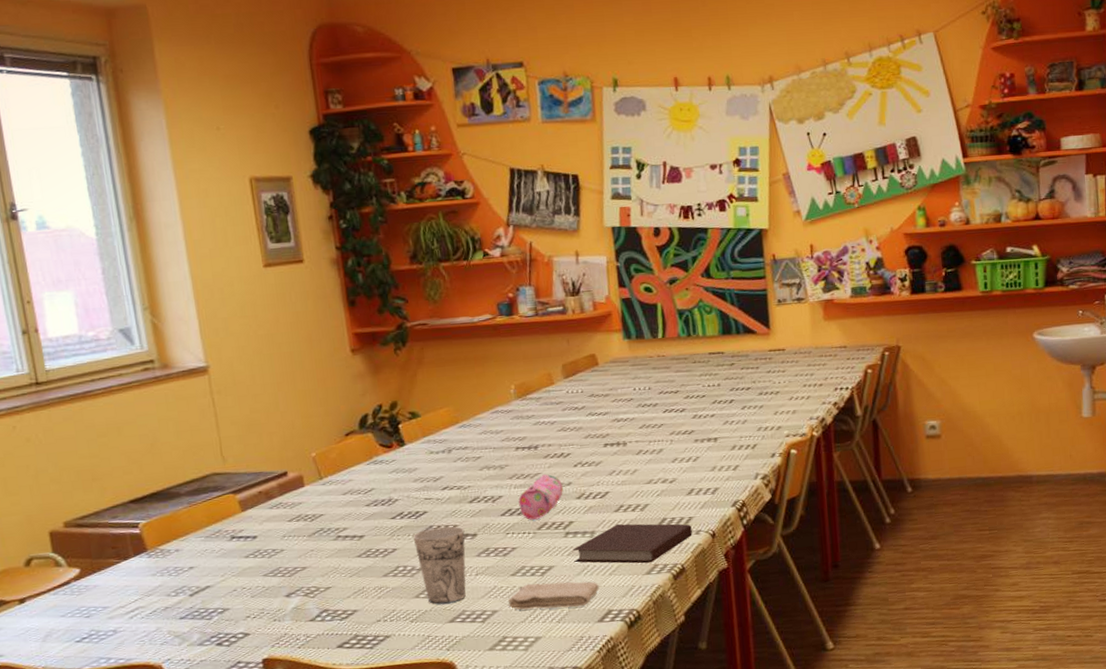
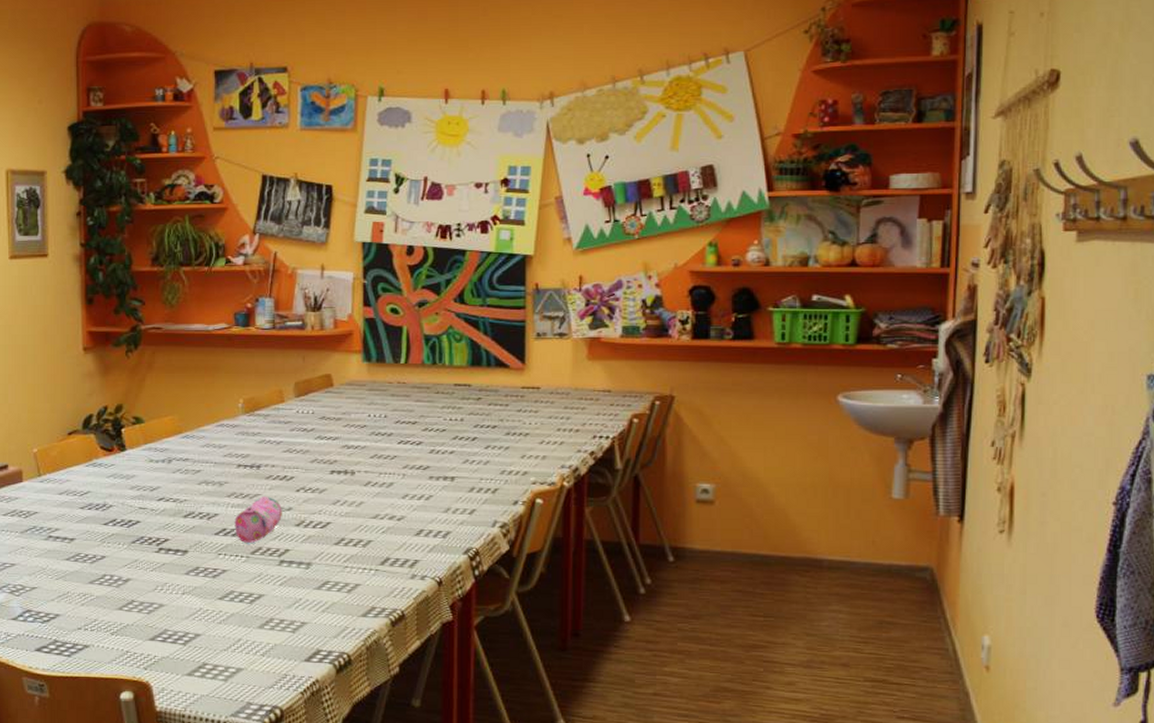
cup: present [413,526,466,604] -> none [123,539,176,620]
washcloth: present [507,581,599,610] -> none [212,610,310,642]
notebook: present [573,523,692,564] -> none [286,558,417,605]

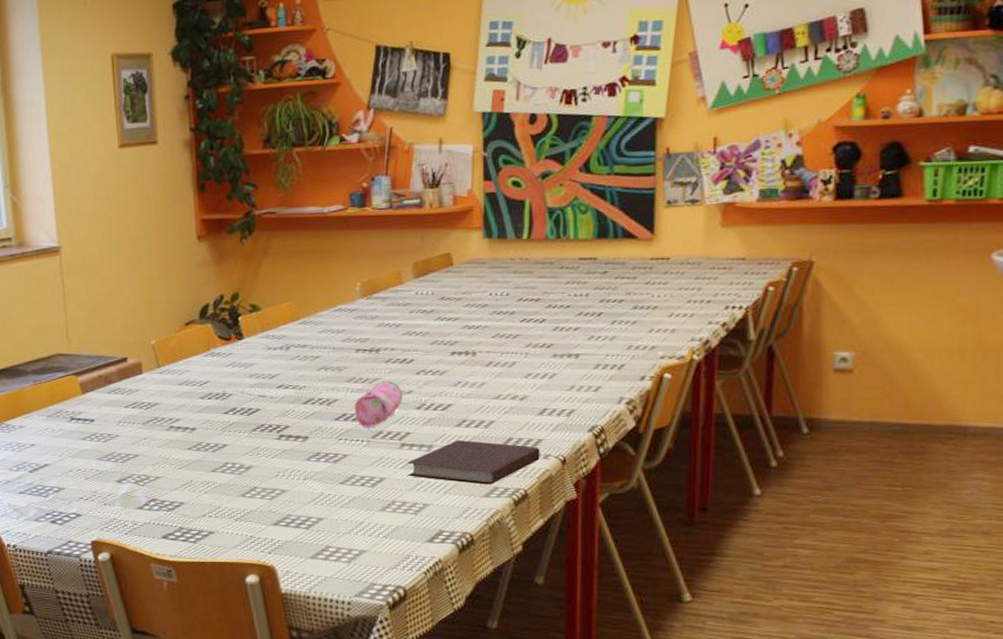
notebook: none [286,558,417,605] -> present [407,439,540,485]

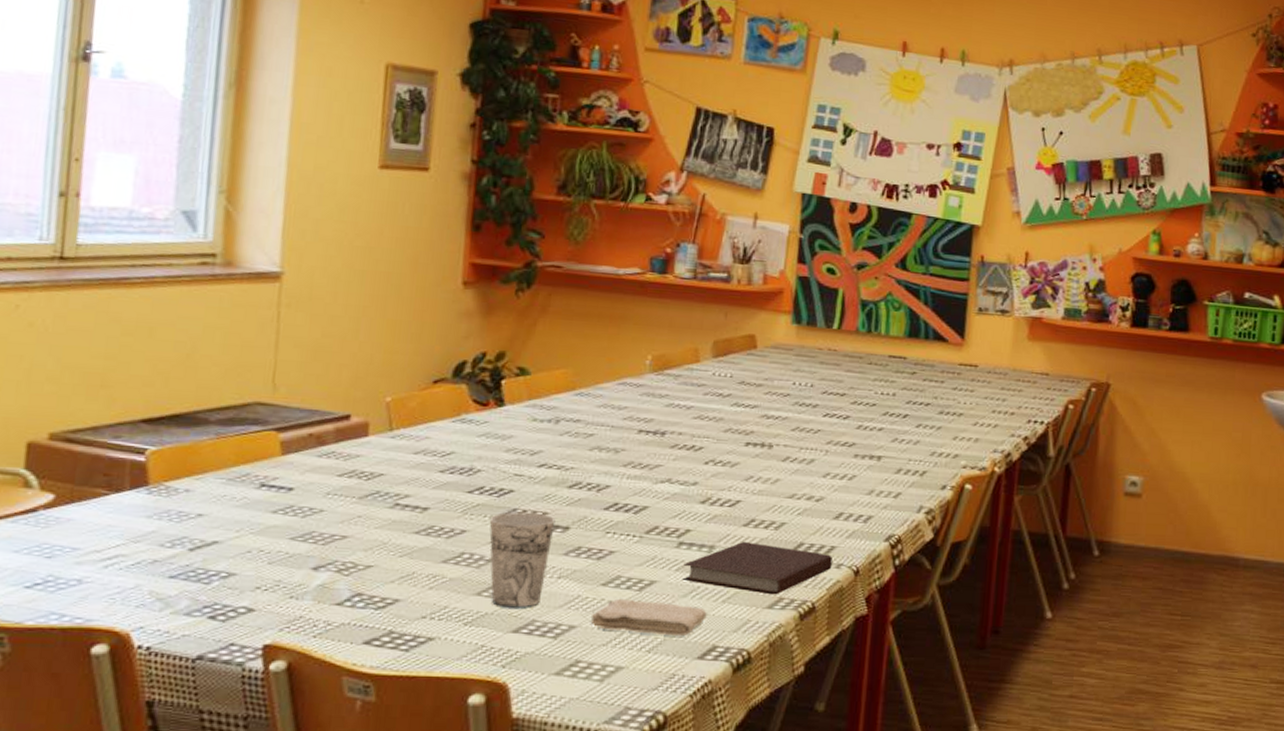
cup: none [244,426,296,506] -> present [489,512,556,608]
washcloth: none [334,494,432,524] -> present [590,598,707,637]
pencil case: present [354,380,402,427] -> none [628,468,686,521]

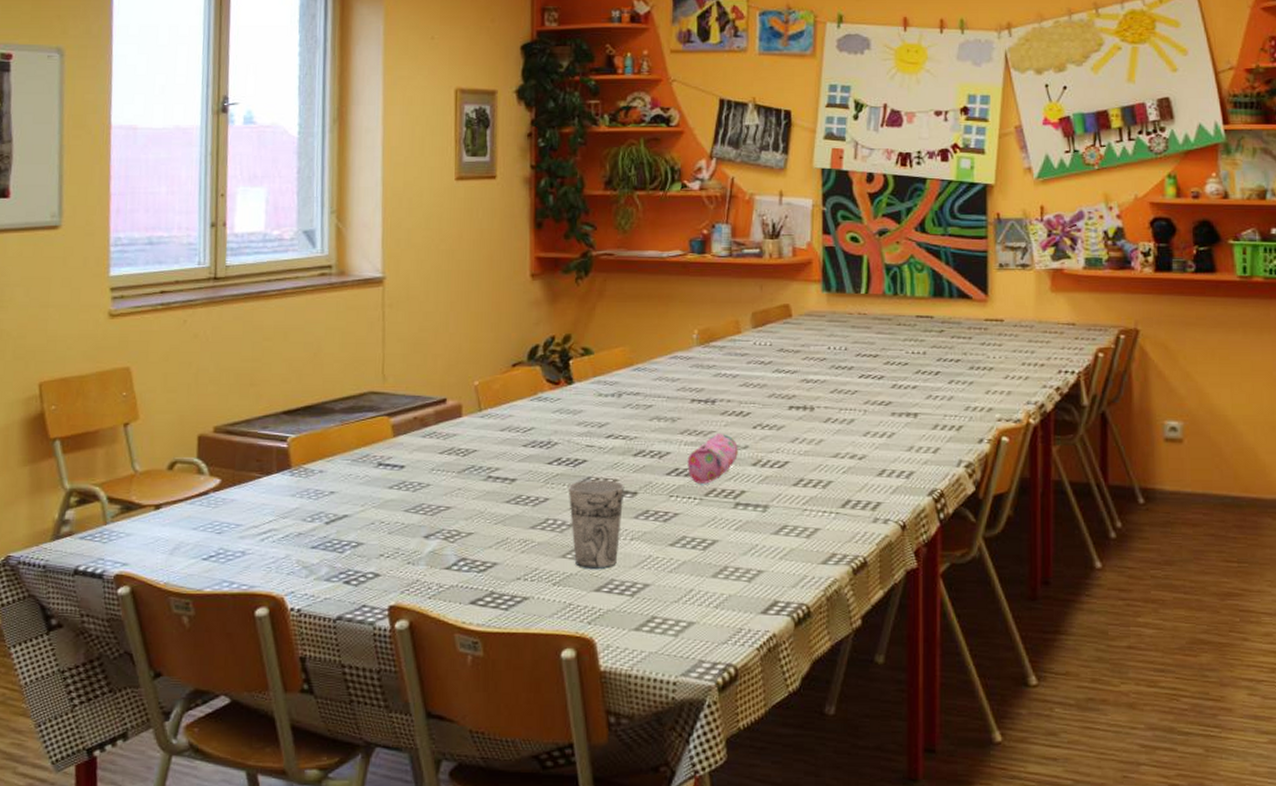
washcloth: present [590,598,707,637] -> none [662,557,766,593]
pencil case: none [628,468,686,521] -> present [687,434,738,484]
notebook: present [682,541,833,595] -> none [741,500,879,551]

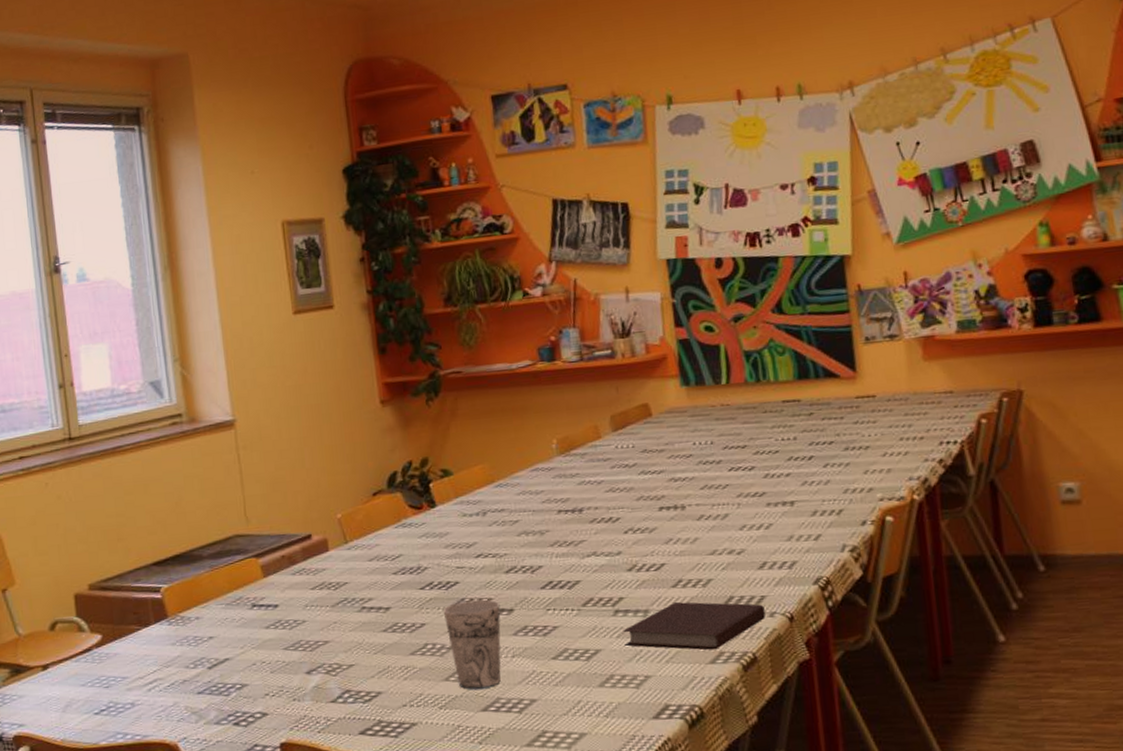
pencil case: present [687,434,738,484] -> none [560,542,612,595]
notebook: none [741,500,879,551] -> present [623,601,765,651]

